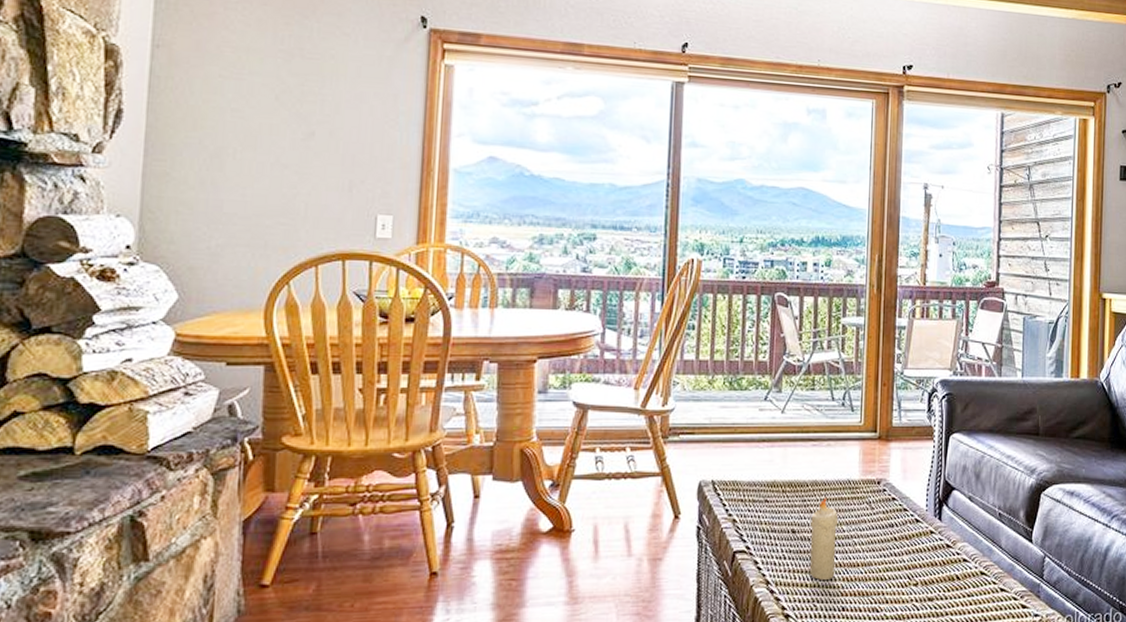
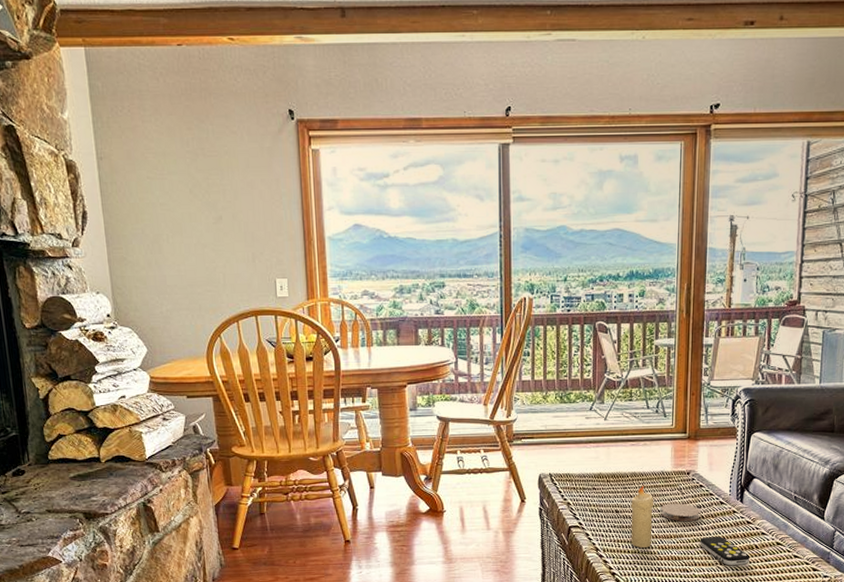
coaster: none [846,521,893,544] -> present [661,503,701,521]
remote control: none [892,563,950,603] -> present [699,536,749,566]

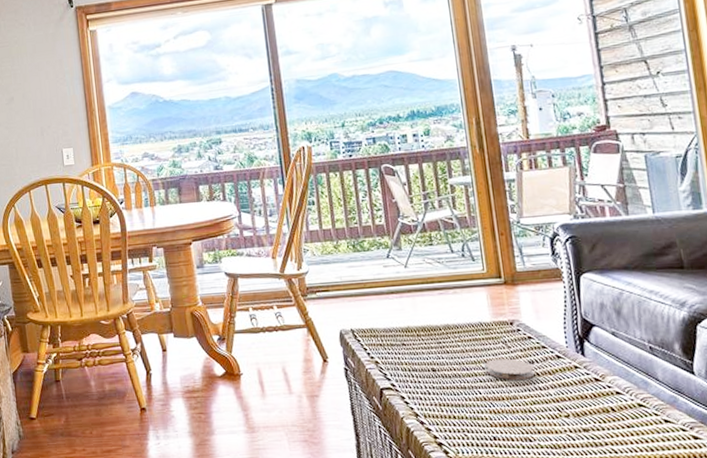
candle: present [631,485,654,548] -> none [448,339,480,412]
remote control: present [699,536,749,566] -> none [539,396,607,434]

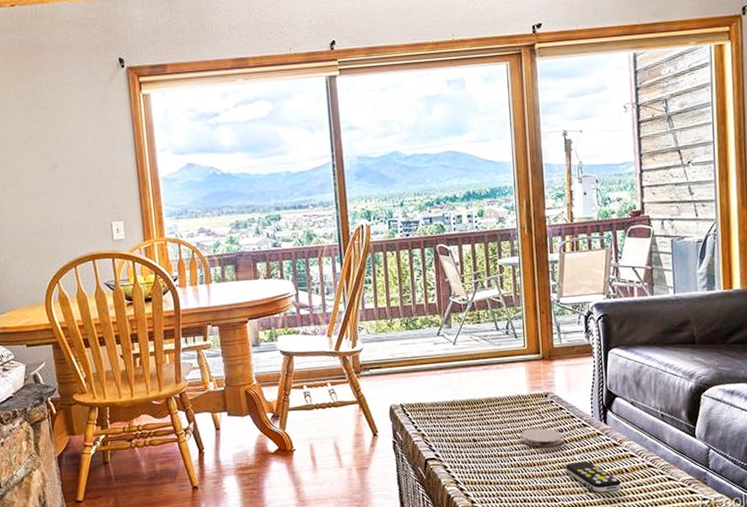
remote control: none [539,396,607,434] -> present [565,461,620,493]

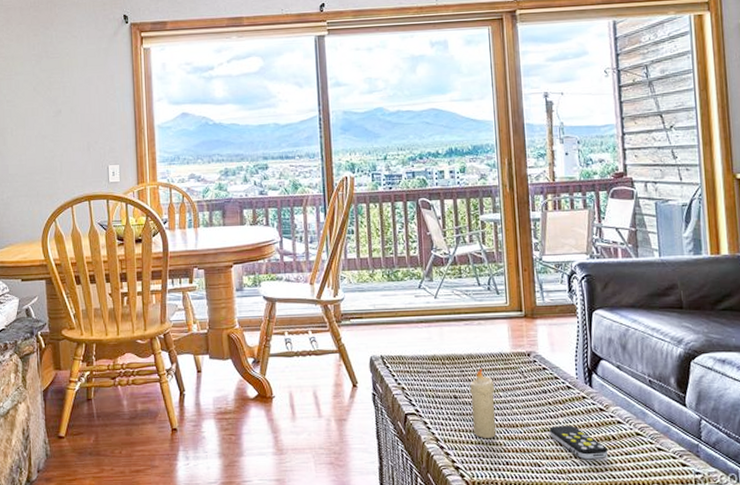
candle: none [488,411,514,478] -> present [470,368,496,438]
coaster: present [521,428,563,448] -> none [503,388,547,408]

